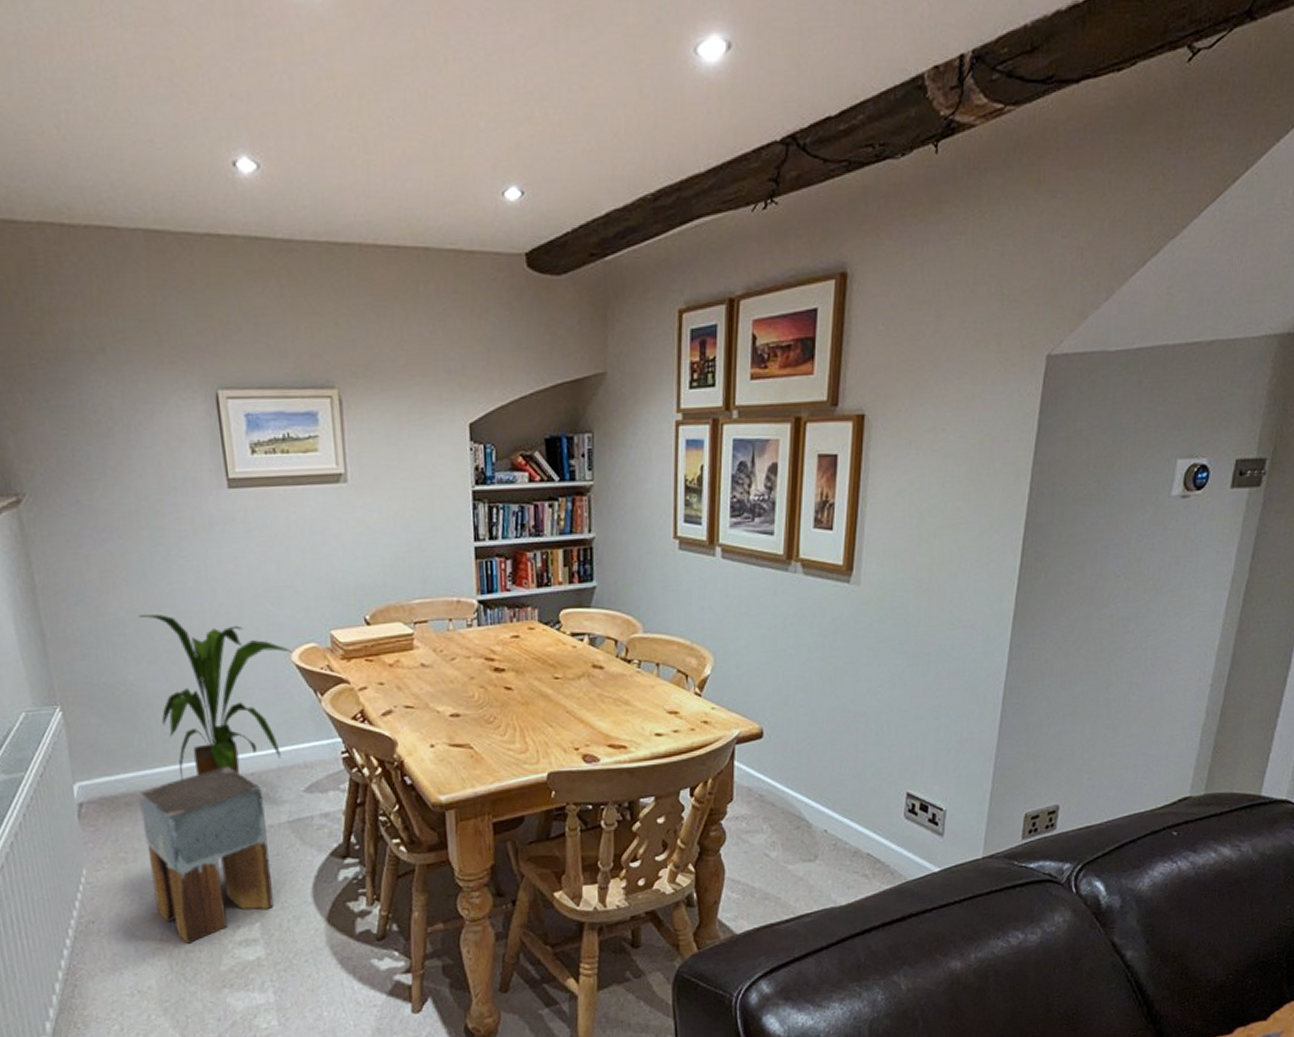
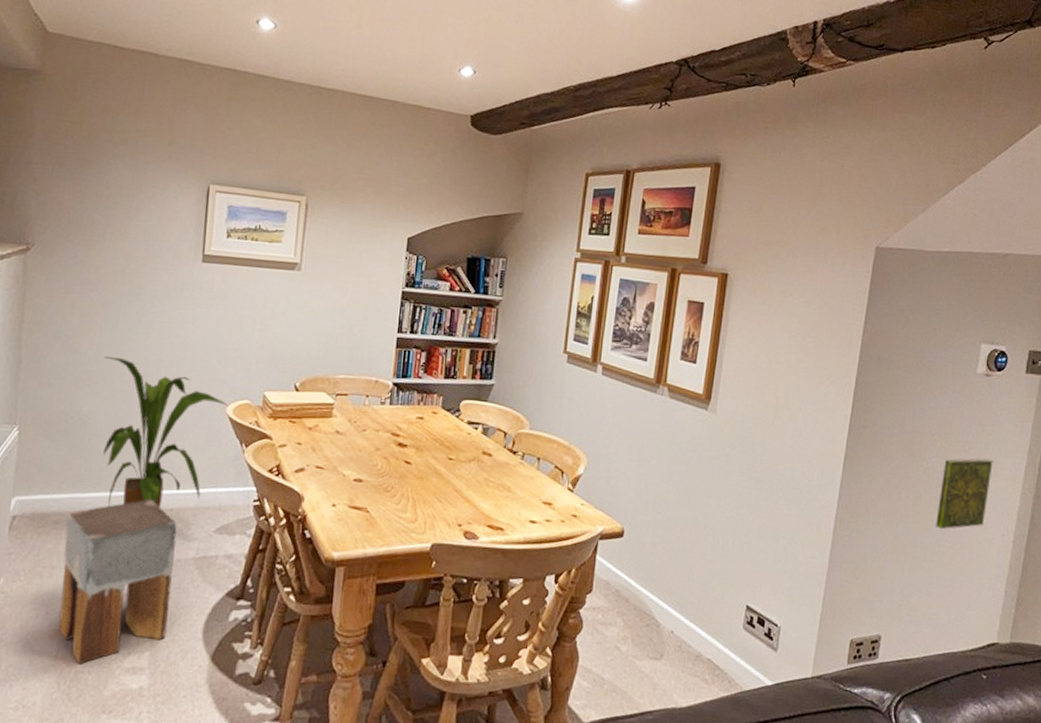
decorative tile: none [1121,595,1189,682] -> present [935,458,993,529]

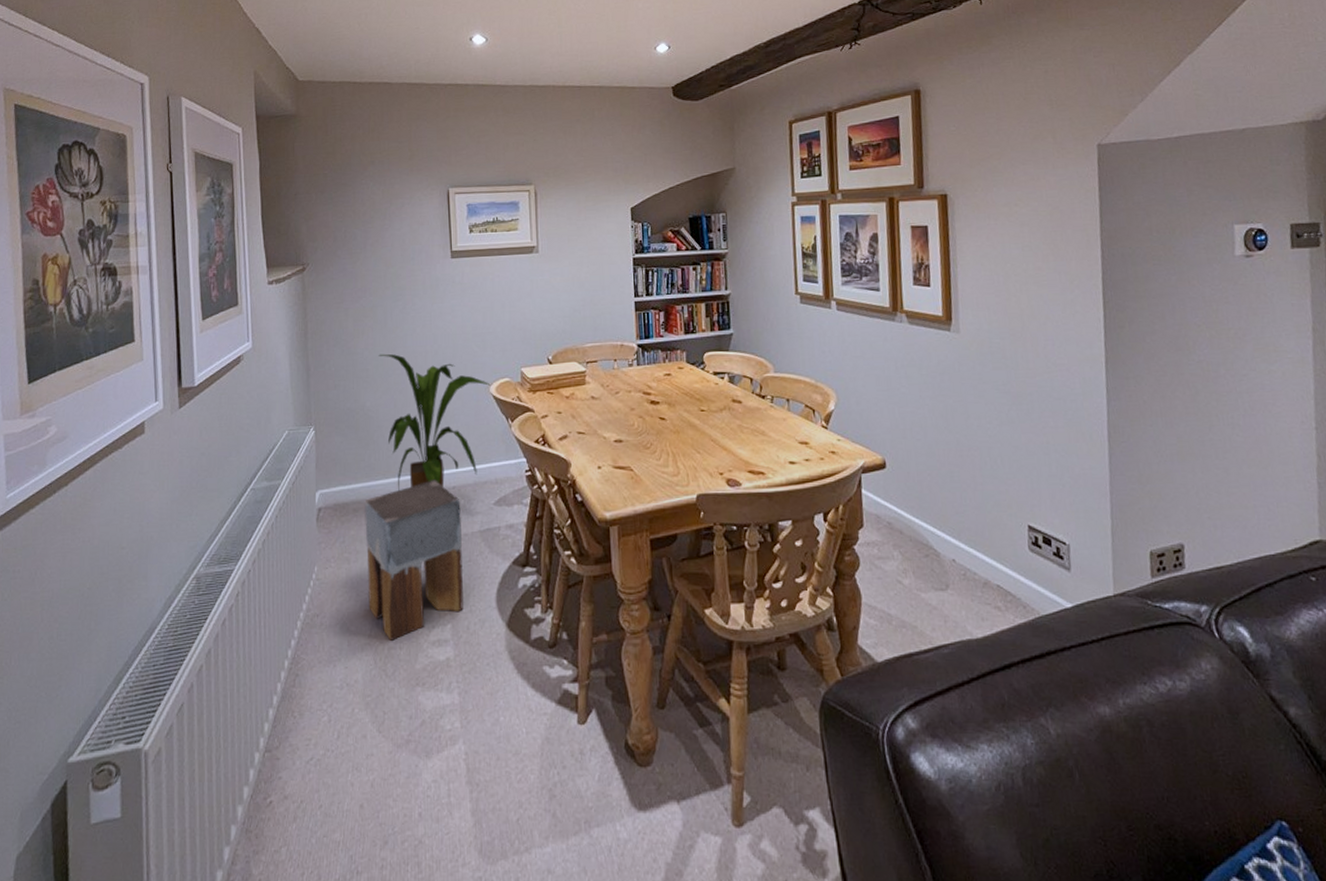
decorative tile: present [935,458,993,529] -> none [1218,343,1277,423]

